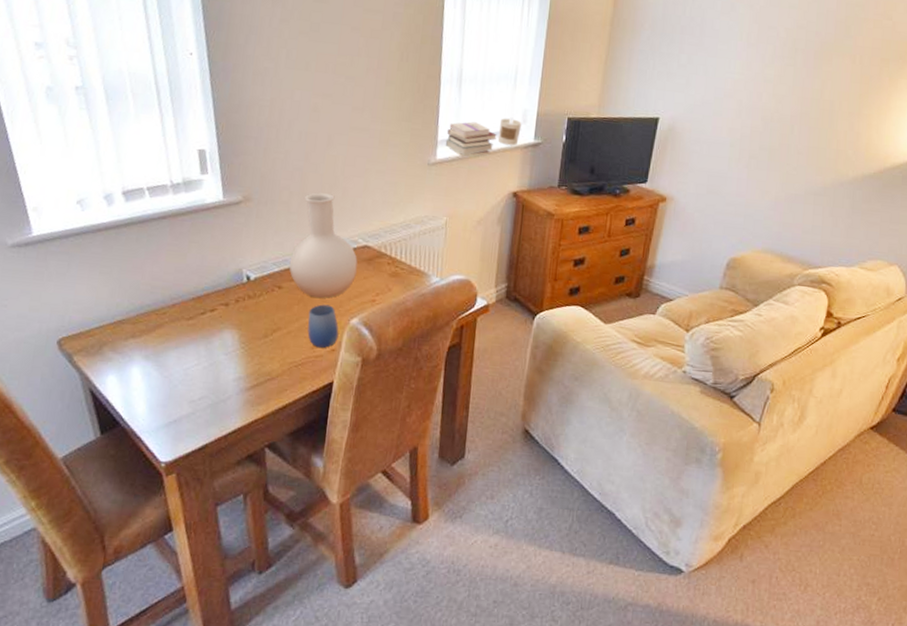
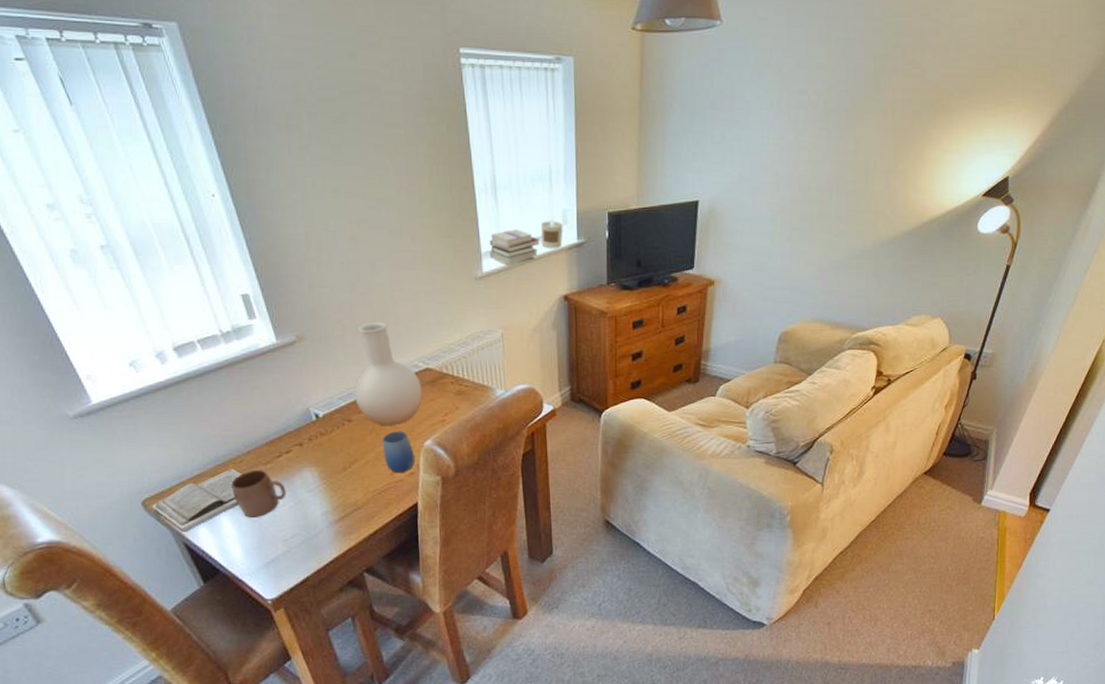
book: none [67,319,163,378] -> present [152,469,243,533]
mug: none [149,323,203,373] -> present [231,469,286,518]

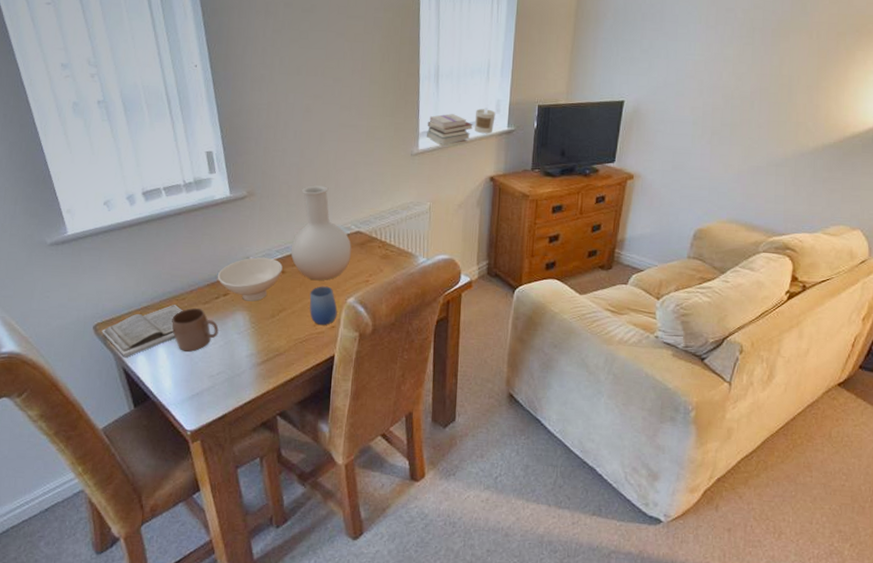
bowl: none [275,407,348,456] -> present [217,257,283,302]

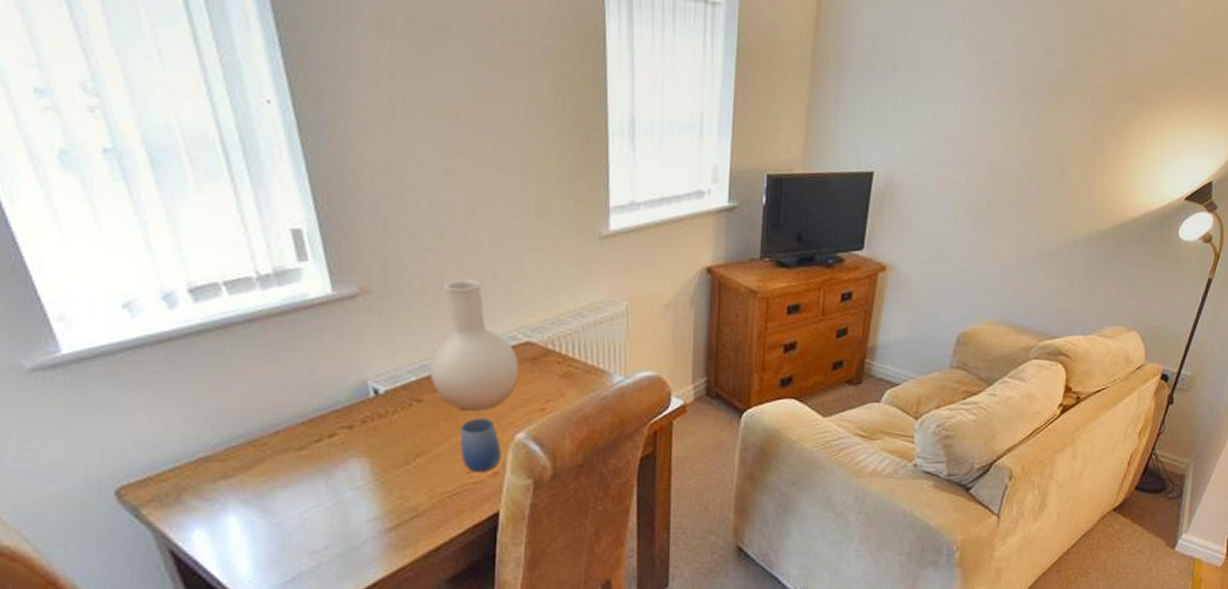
book: present [102,305,183,358] -> none [130,453,265,535]
mug: present [171,307,219,352] -> none [247,455,323,519]
bowl: present [217,257,283,302] -> none [317,381,418,444]
books: present [426,114,473,147] -> none [619,182,682,227]
candle: present [474,108,496,134] -> none [684,176,712,211]

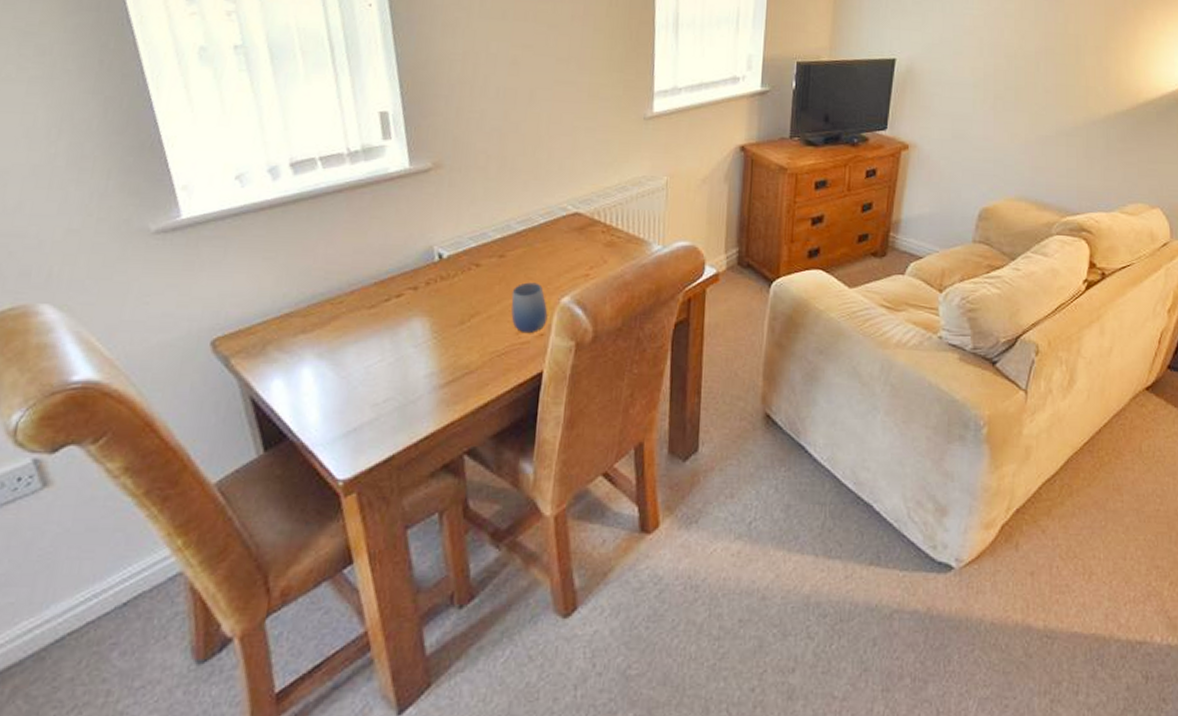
vase: present [429,278,519,410] -> none [488,155,568,275]

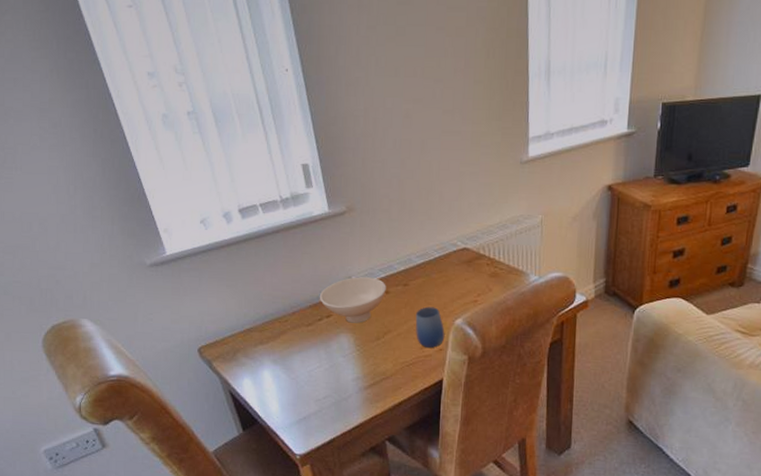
bowl: none [388,246,477,304] -> present [319,277,386,323]

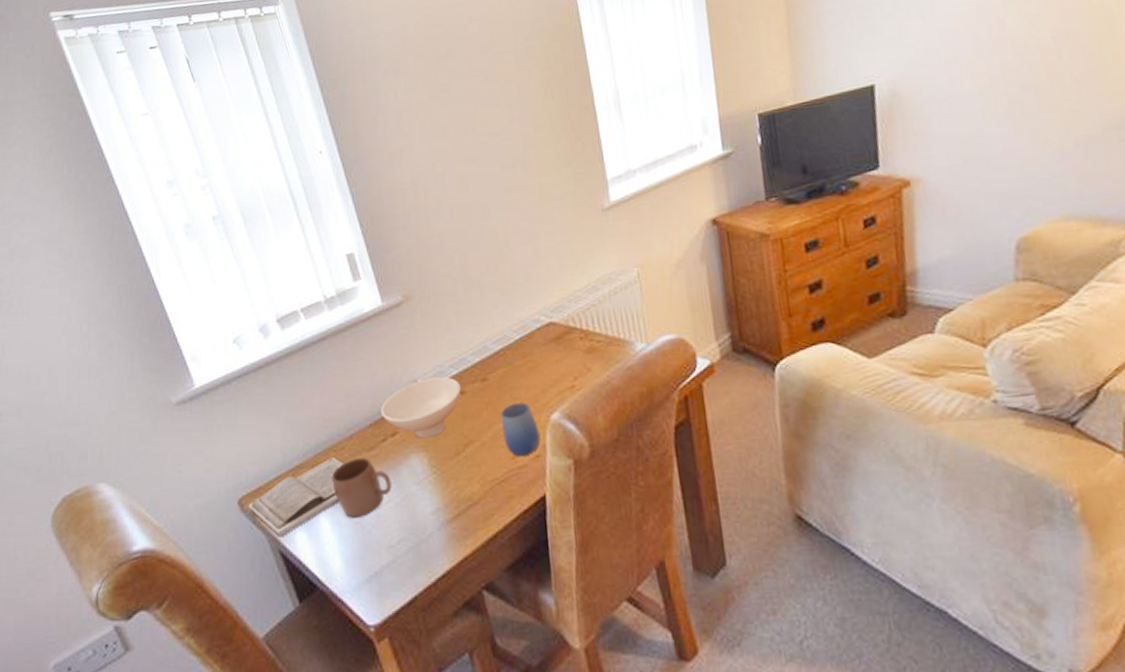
book: none [206,327,286,381] -> present [248,457,344,538]
mug: none [275,329,323,375] -> present [332,457,392,518]

